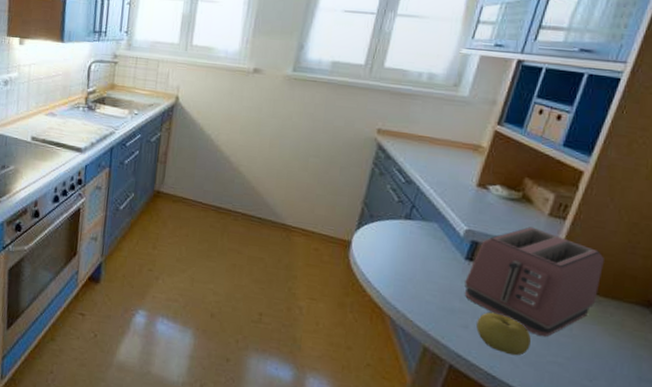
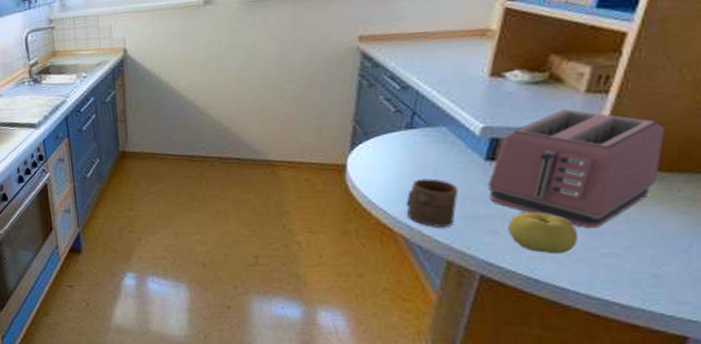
cup: none [395,266,441,315] -> present [406,178,459,227]

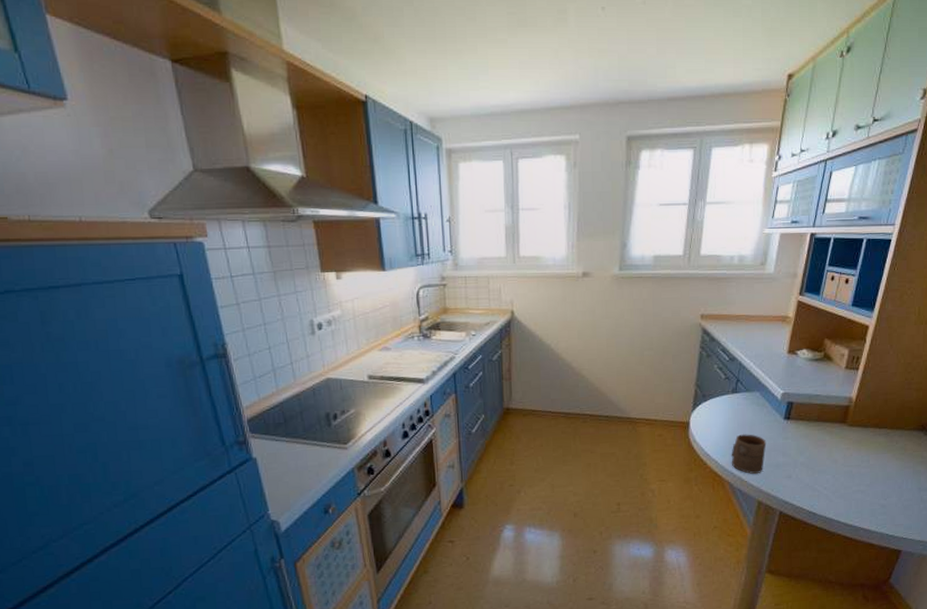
toaster: present [488,109,664,229] -> none [785,381,889,472]
fruit: present [508,212,577,254] -> none [798,460,839,493]

